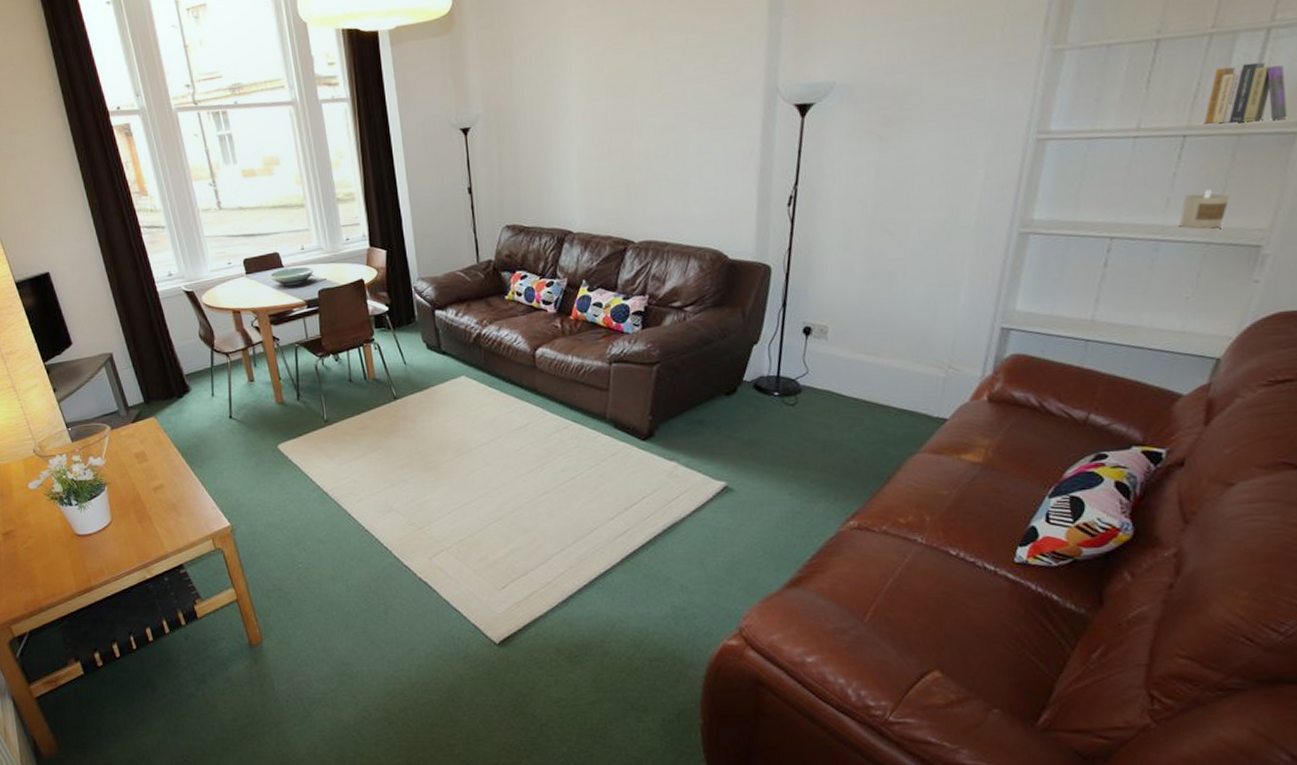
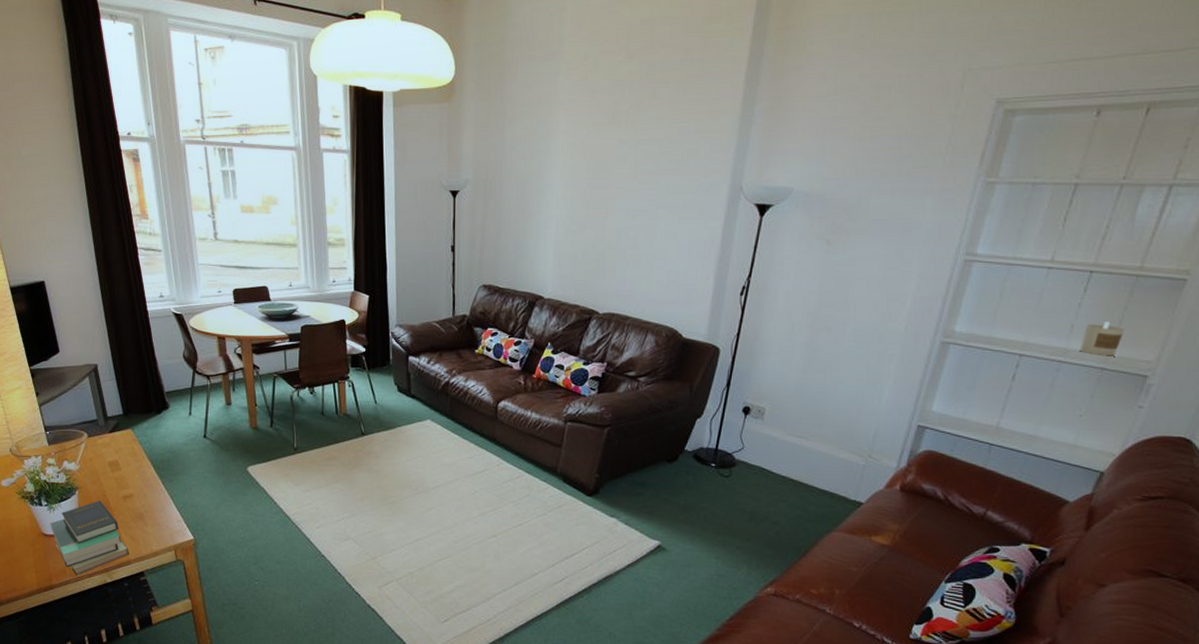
books: none [82,494,166,575] -> present [50,500,129,576]
books: present [1204,62,1287,125] -> none [1109,214,1180,267]

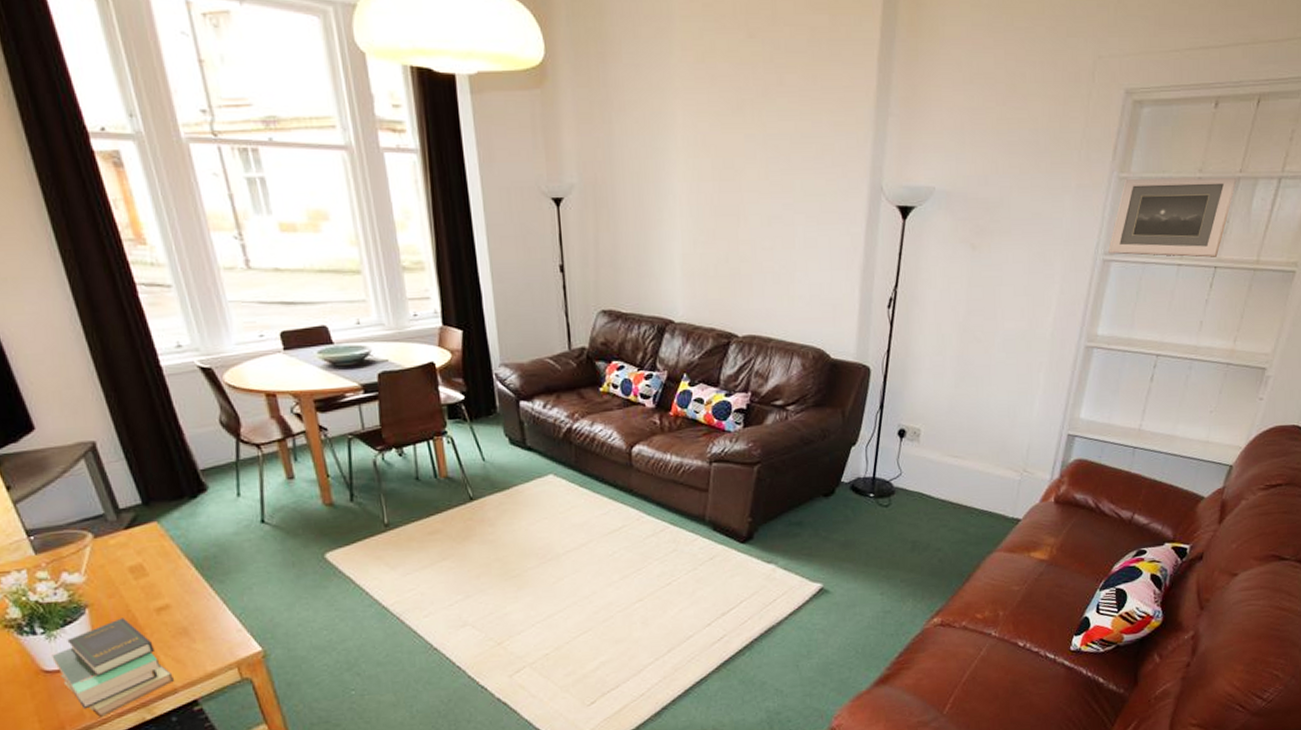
picture frame: none [971,182,1122,262] -> present [1108,175,1239,258]
candle: present [1079,322,1125,356] -> none [1208,317,1246,352]

